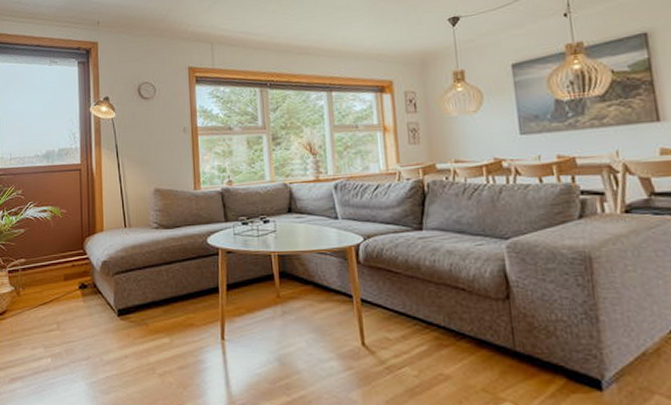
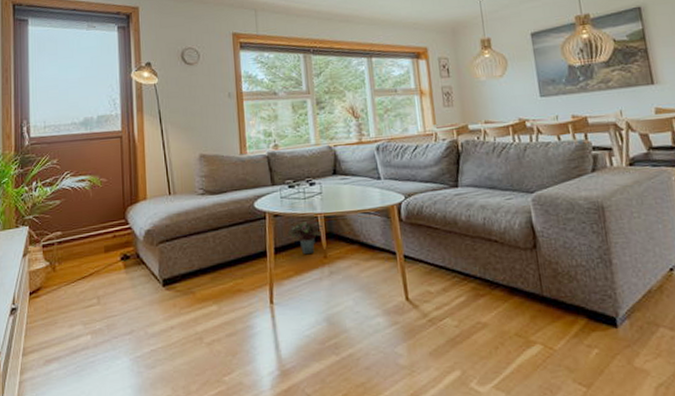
potted plant: none [238,259,277,293] -> present [286,221,324,255]

